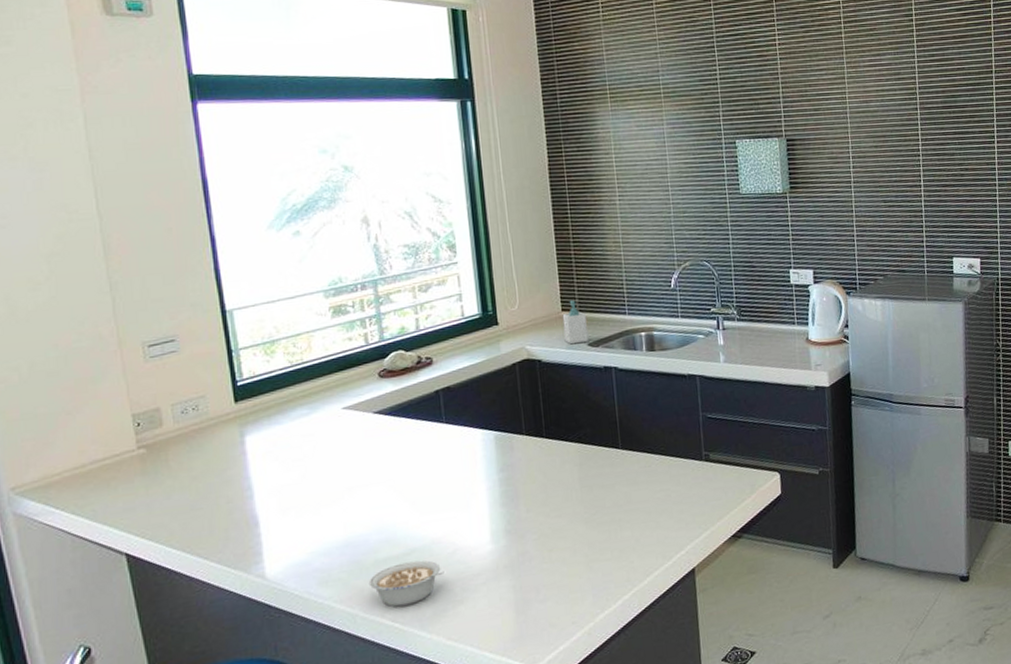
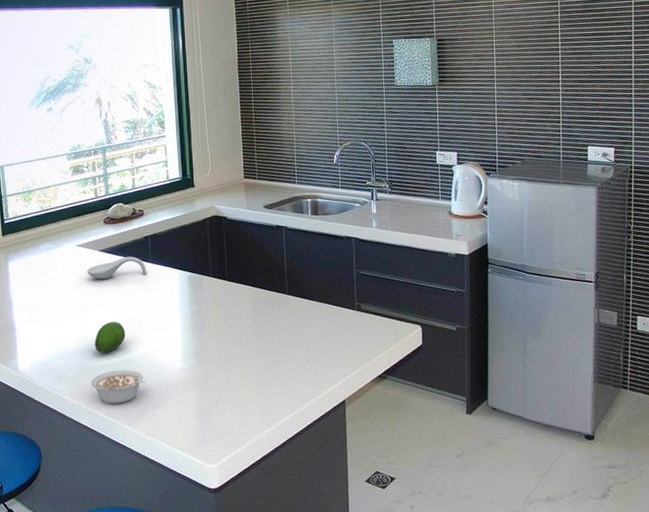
spoon rest: none [357,417,439,450] -> present [86,256,146,280]
fruit: none [372,500,414,544] -> present [94,321,126,354]
soap bottle: present [562,300,588,345] -> none [244,169,264,206]

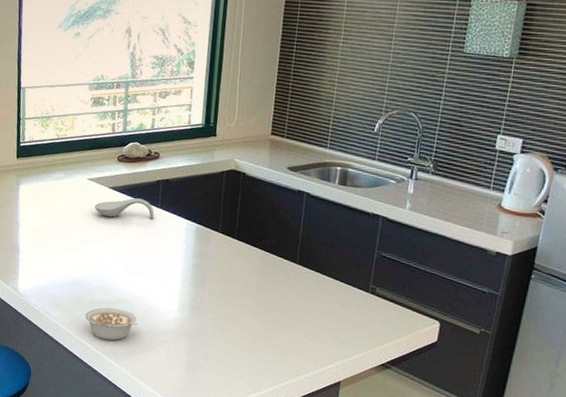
fruit: present [94,321,126,354] -> none [93,259,125,290]

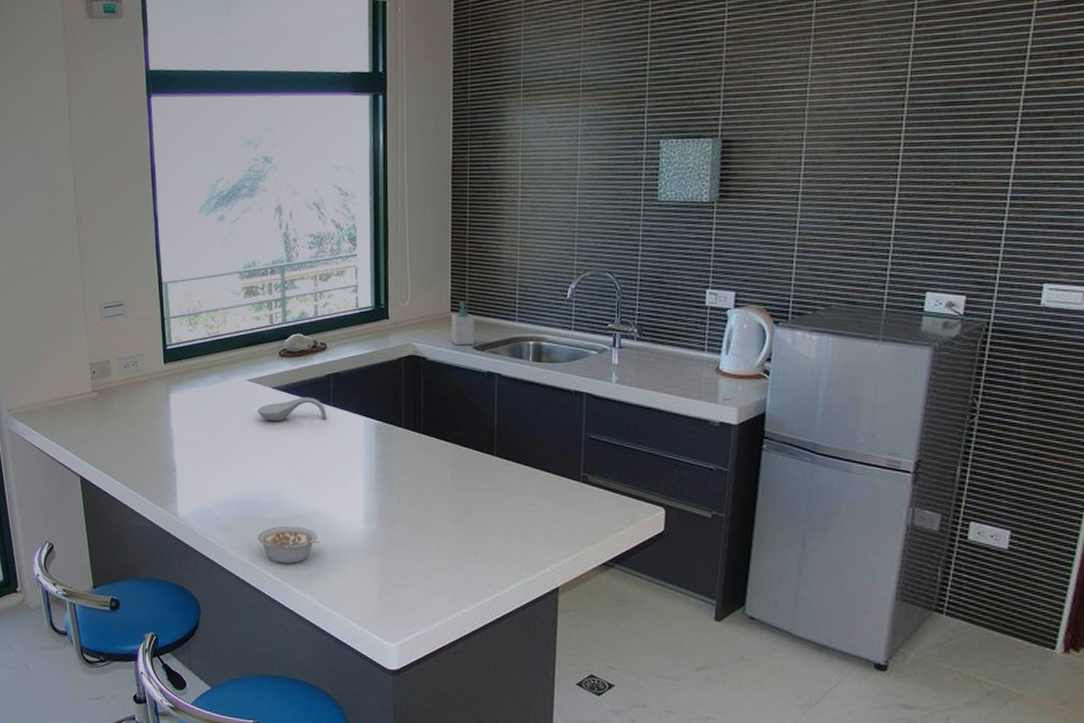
soap bottle: none [268,126,291,165] -> present [451,301,474,346]

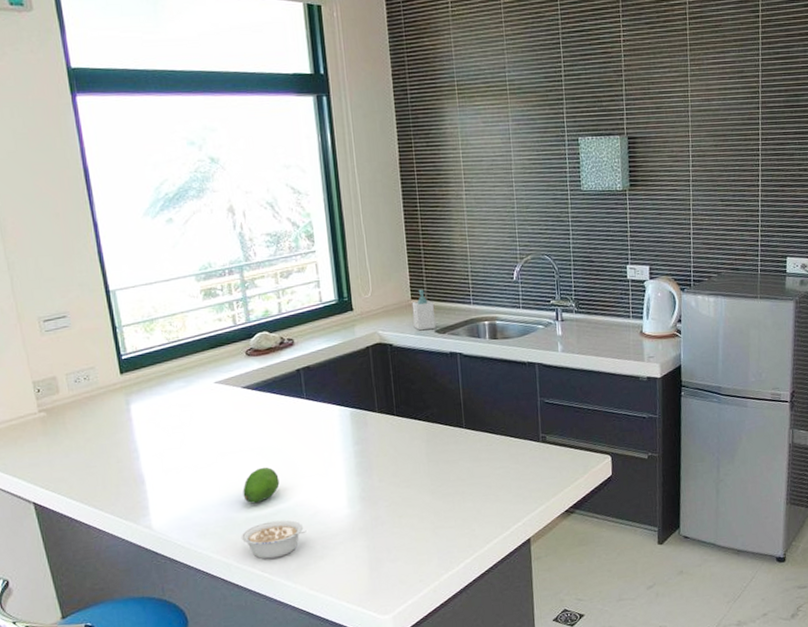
spoon rest: present [257,397,326,422] -> none [228,393,301,421]
fruit: none [263,470,299,506] -> present [243,467,280,504]

